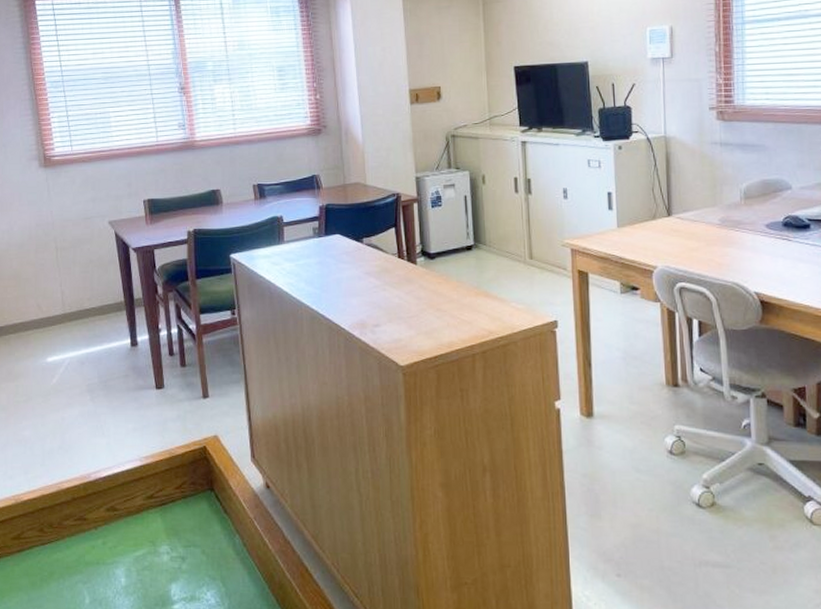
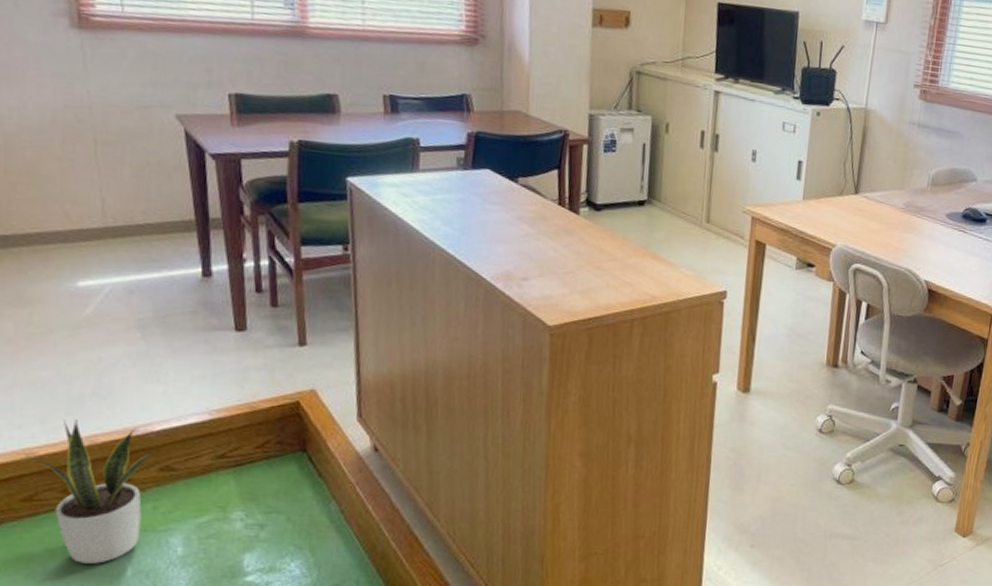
potted plant: none [18,469,103,593] -> present [31,419,155,564]

